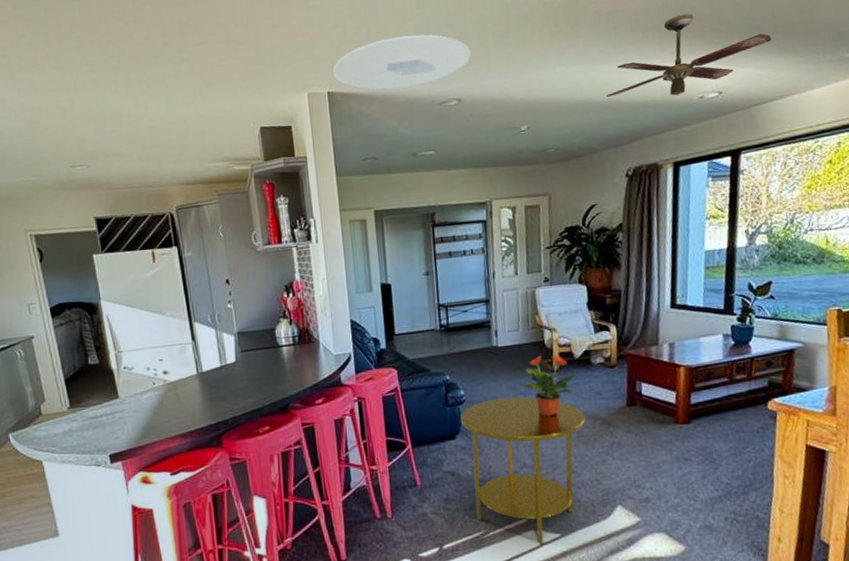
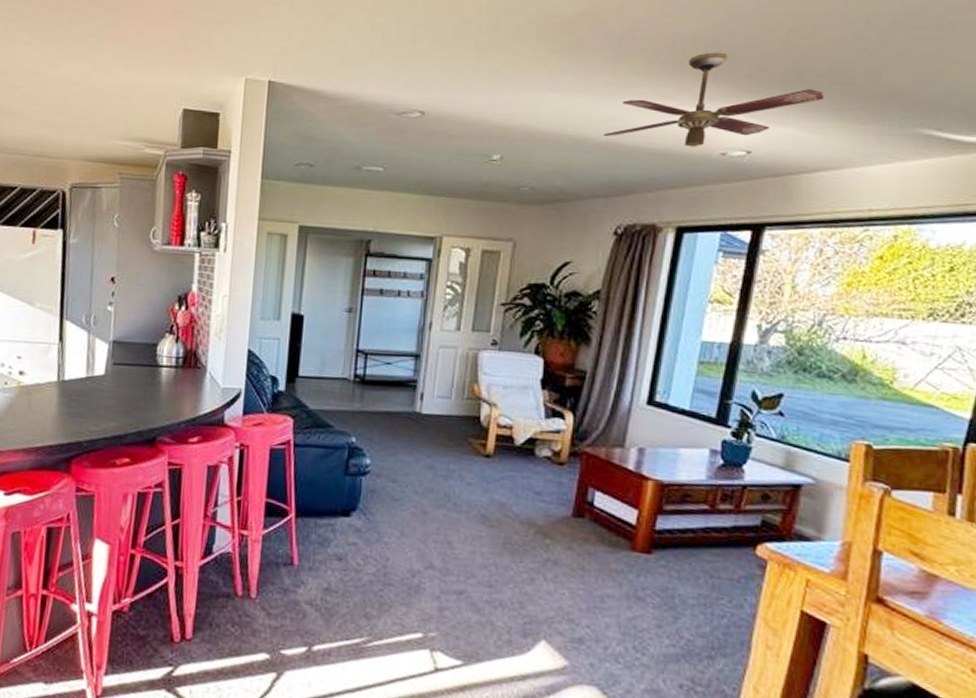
ceiling light: present [333,34,472,90] -> none [279,30,447,89]
side table: present [460,397,586,542] -> none [359,476,517,667]
potted plant: present [519,355,576,416] -> none [440,433,513,511]

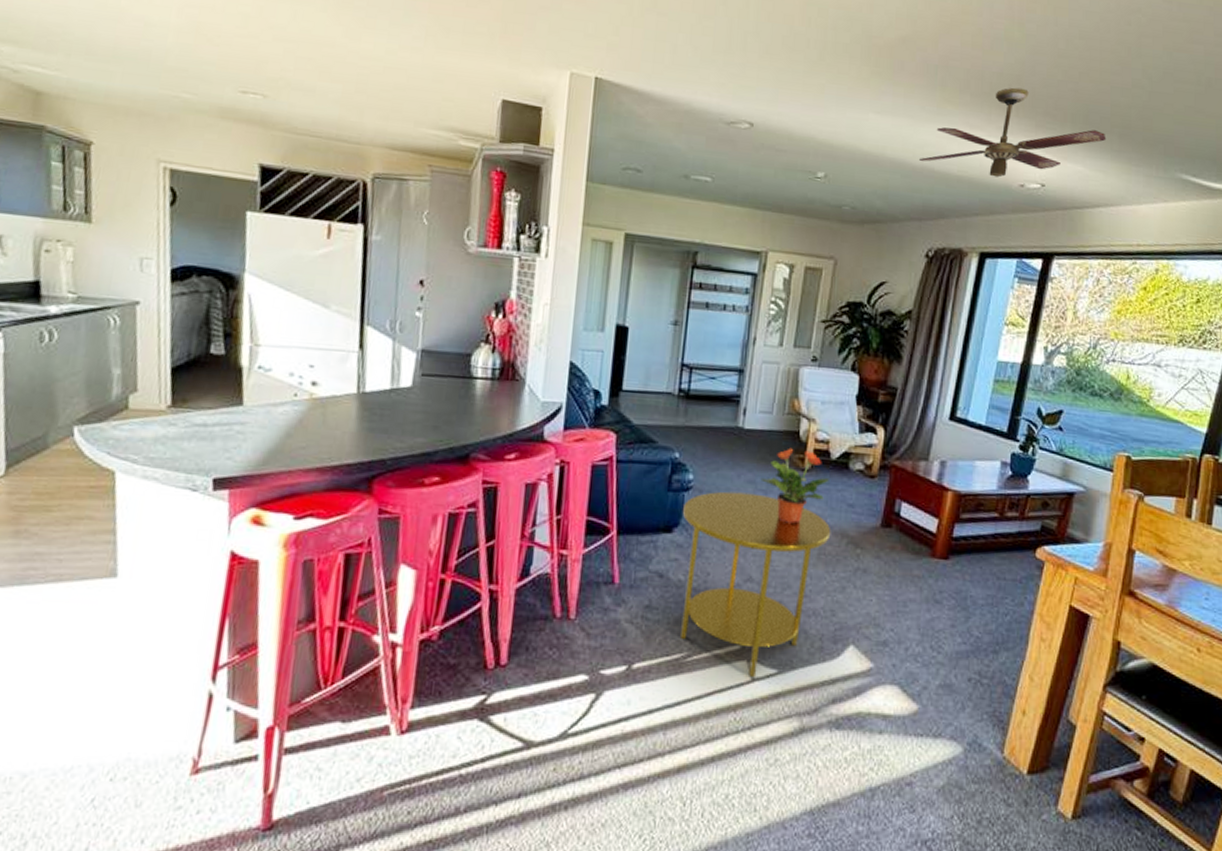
side table: none [359,476,517,667] -> present [679,491,831,677]
potted plant: none [440,433,513,511] -> present [760,447,829,524]

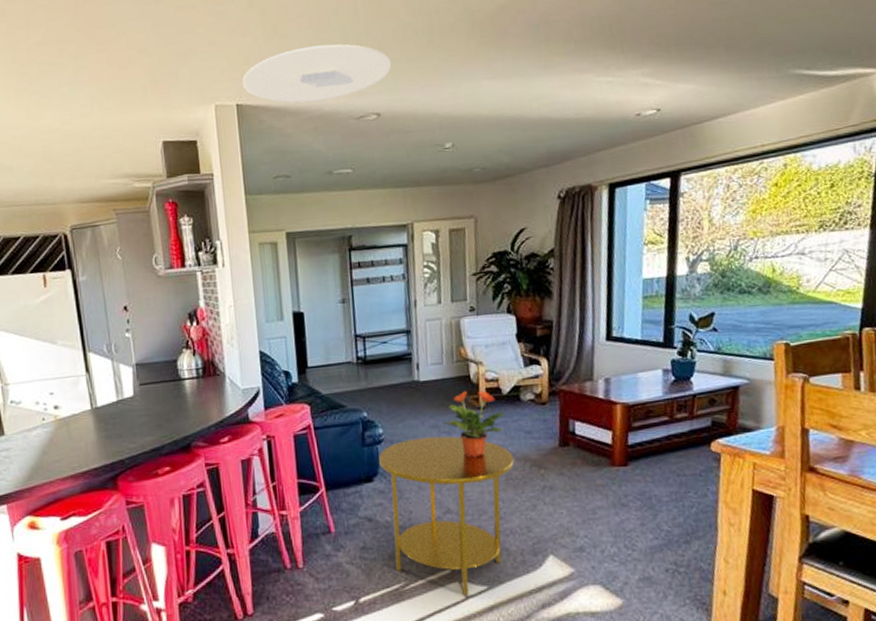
ceiling light: none [607,31,776,96] -> present [242,44,392,103]
ceiling fan: present [919,87,1106,178] -> none [537,25,714,113]

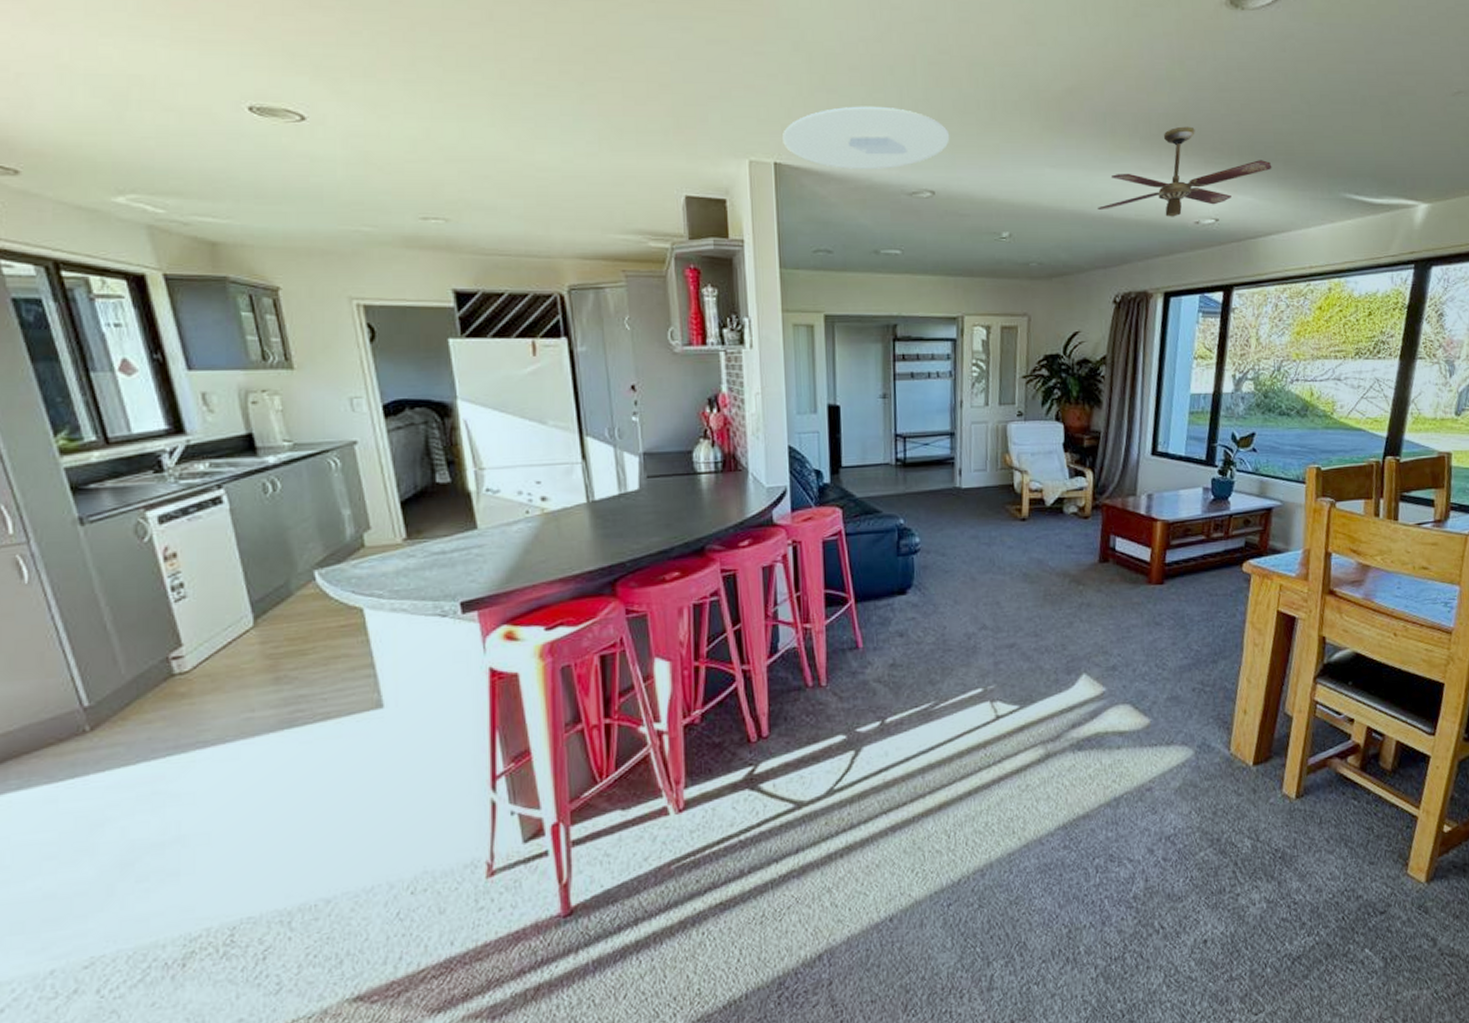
side table: present [379,436,515,595] -> none [914,547,1054,715]
potted plant: present [442,390,505,457] -> none [982,500,1047,571]
ceiling fan: none [537,25,714,113] -> present [1098,126,1272,217]

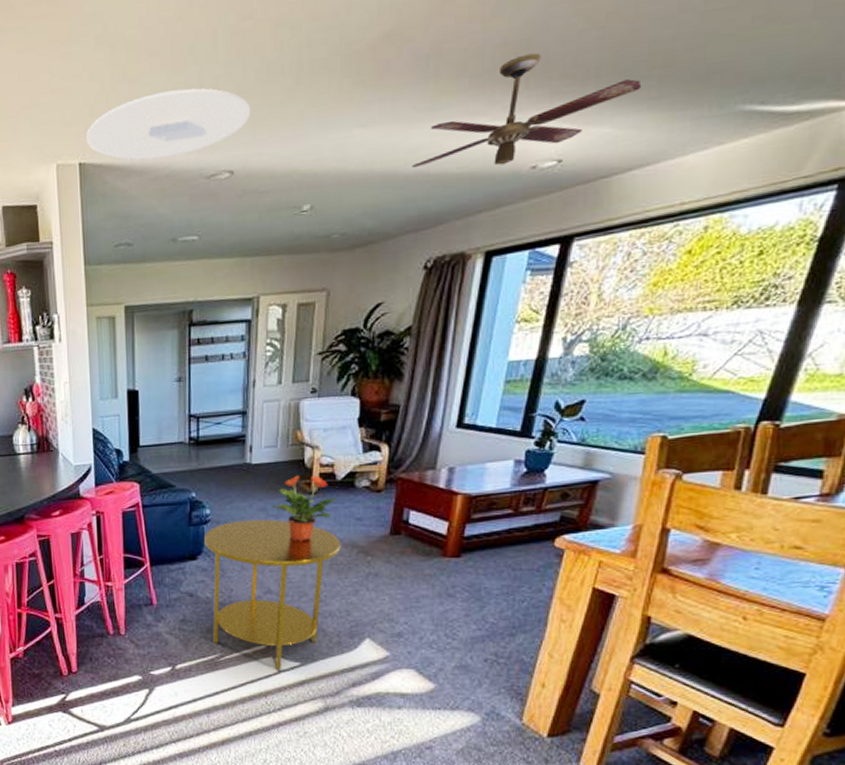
side table: none [914,547,1054,715] -> present [204,519,342,669]
potted plant: none [982,500,1047,571] -> present [271,475,336,541]

